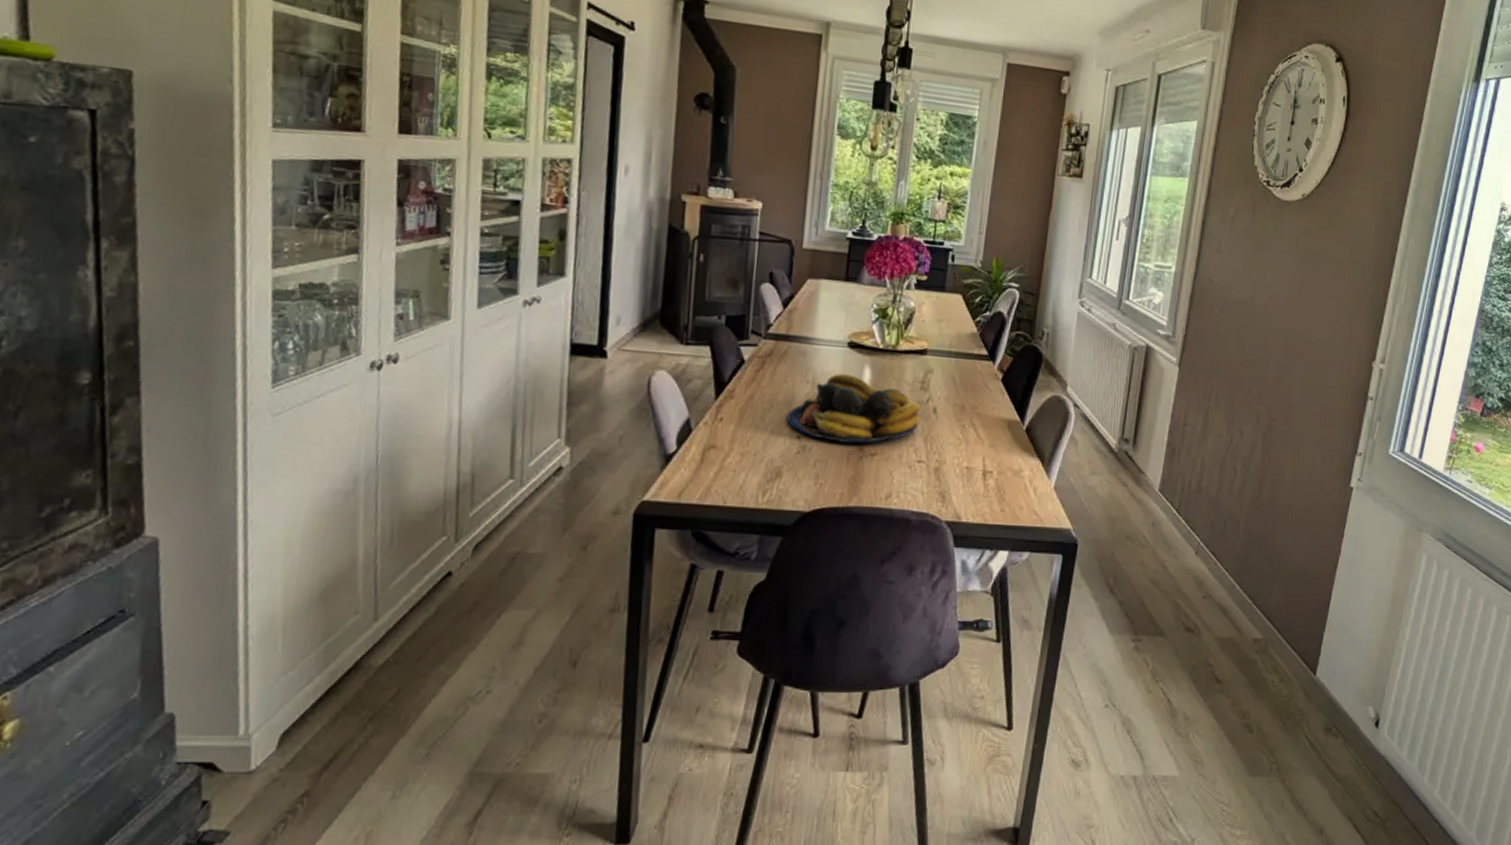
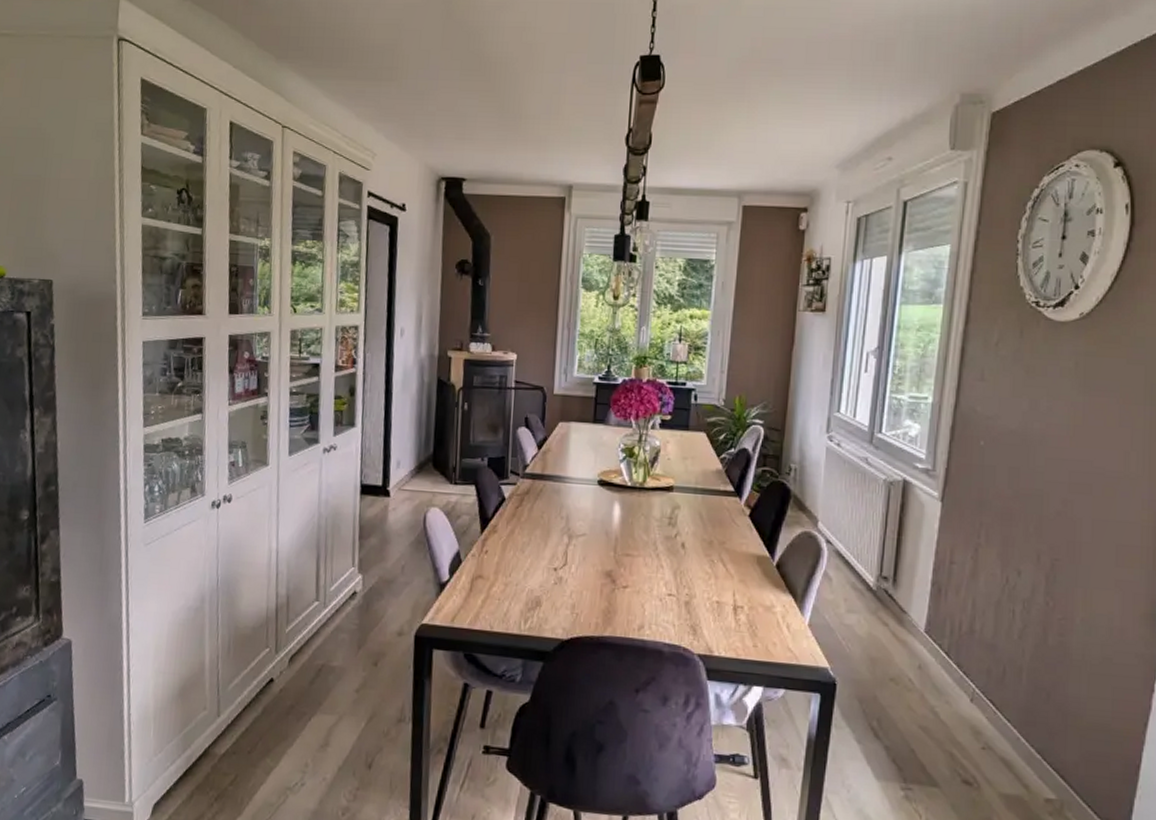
fruit bowl: present [786,374,921,443] -> none [544,510,670,576]

